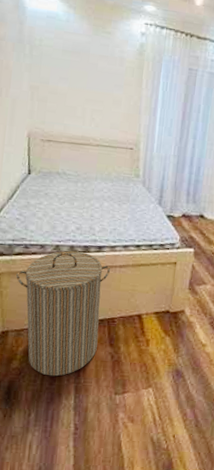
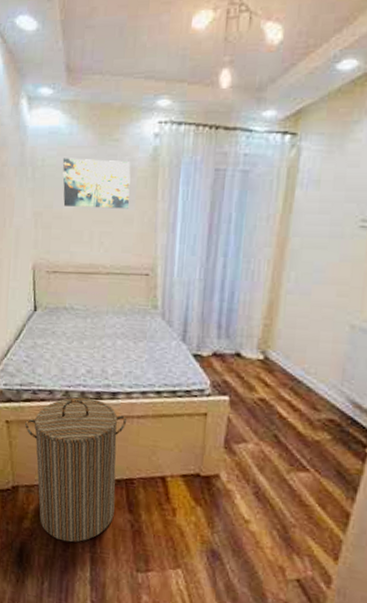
wall art: none [59,41,120,92] -> present [62,158,131,209]

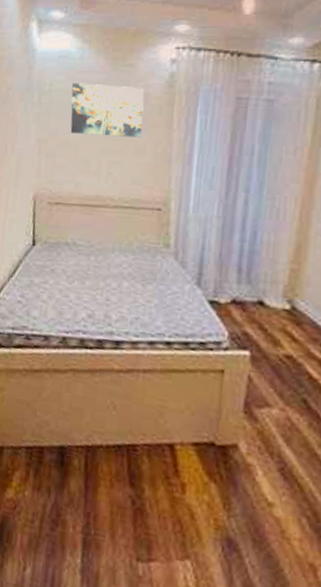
laundry hamper: present [25,397,127,543] -> none [15,345,132,520]

